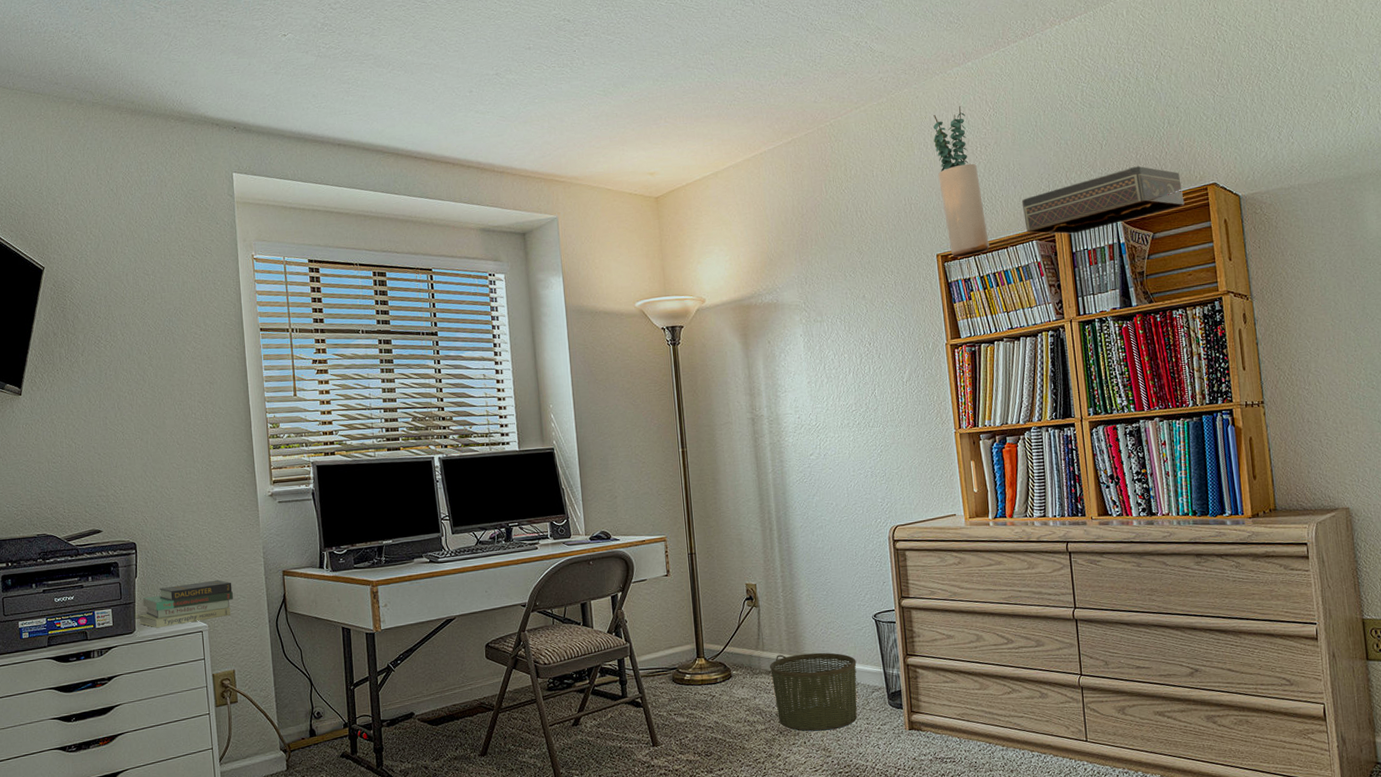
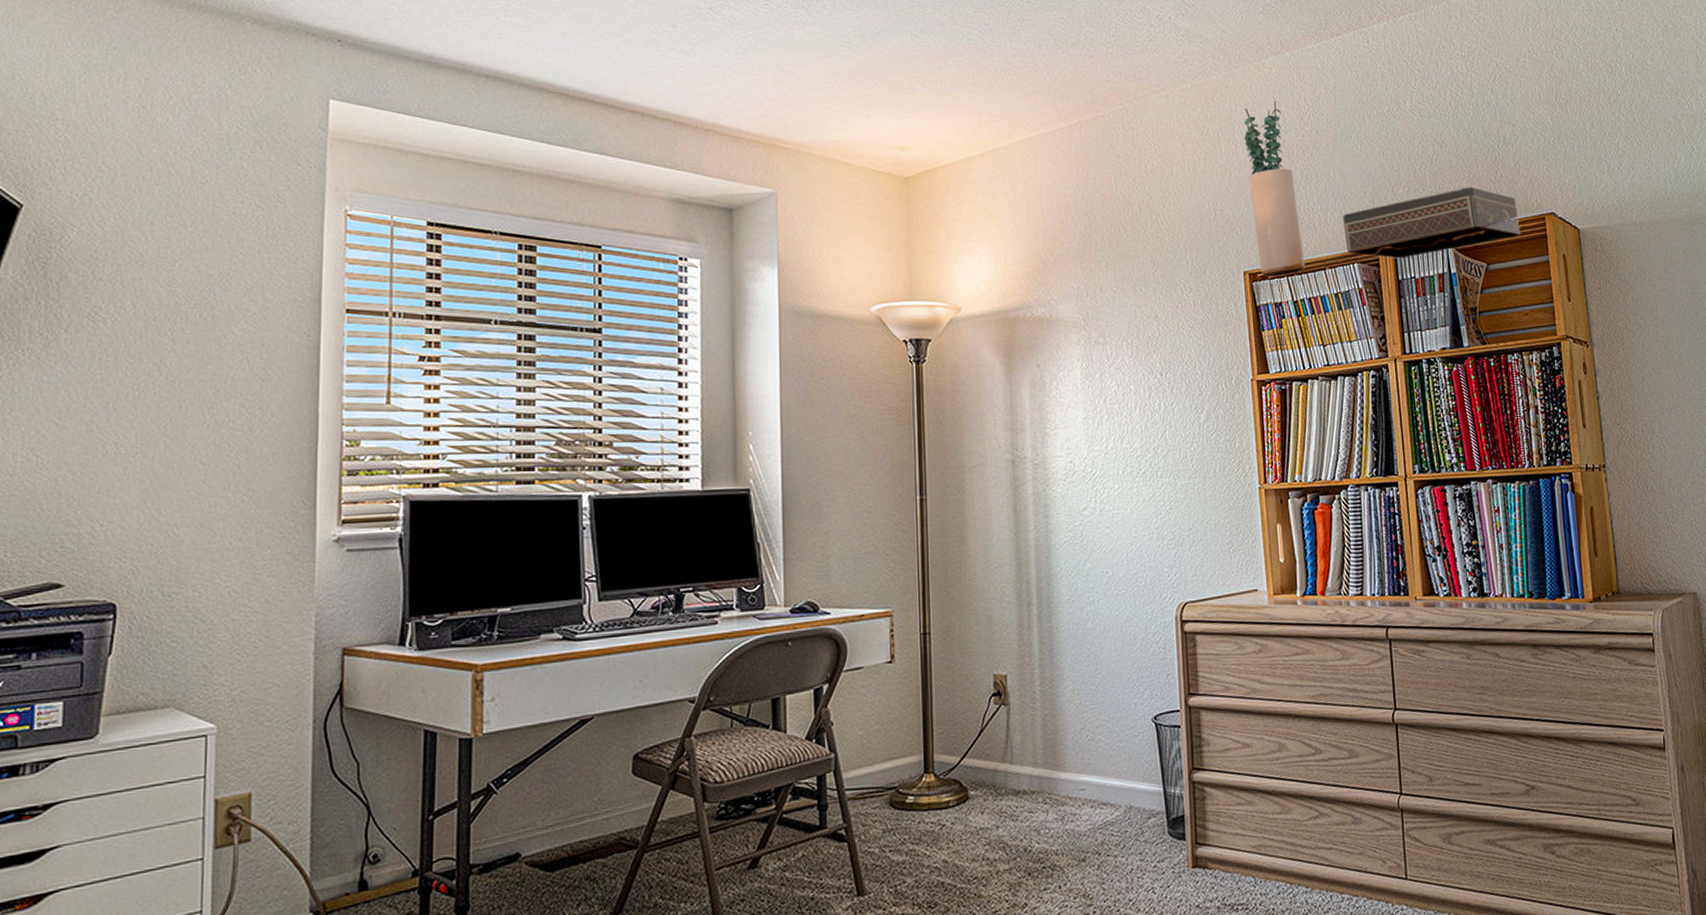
books: present [138,579,233,628] -> none [106,660,262,731]
basket: present [769,652,858,731] -> none [1018,766,1130,872]

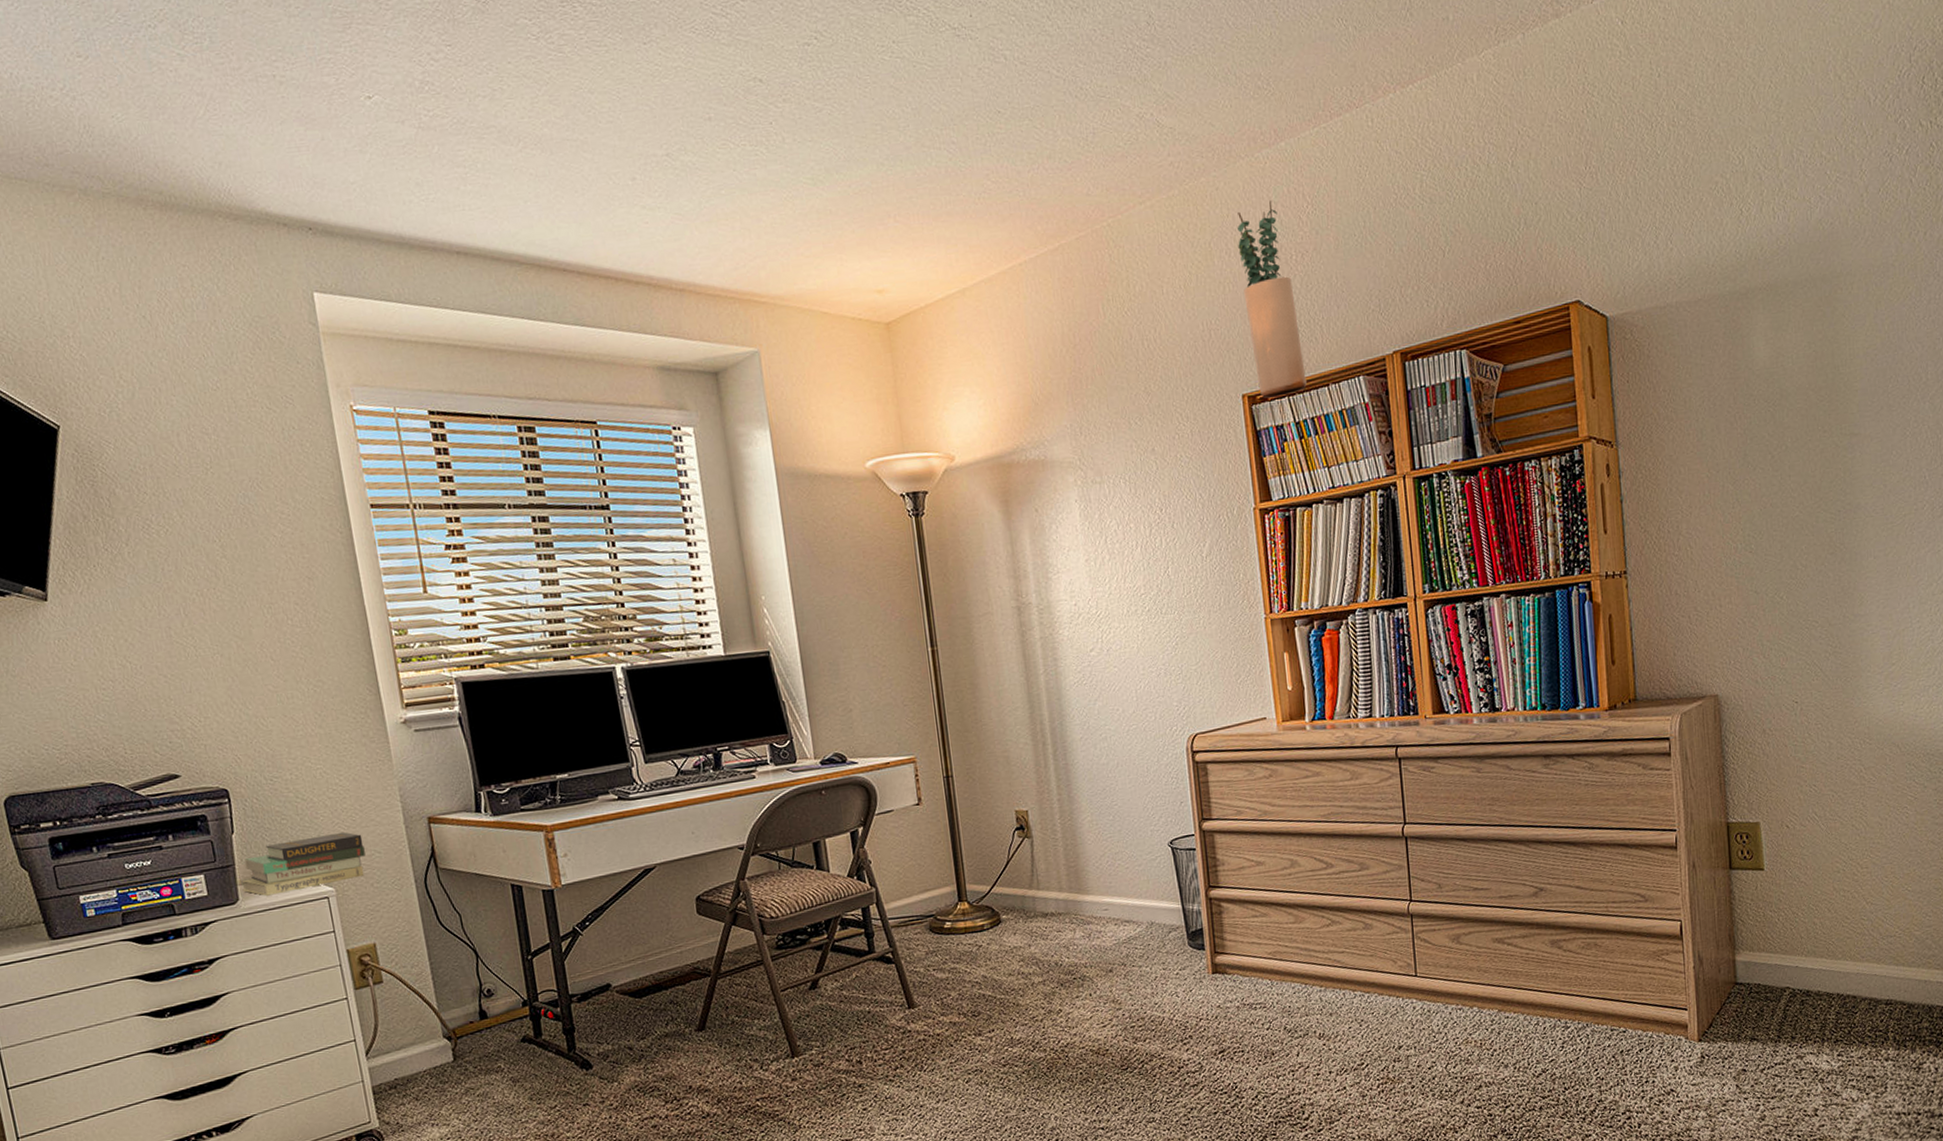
books: none [106,660,262,731] -> present [241,832,366,896]
decorative box: present [1342,186,1521,259] -> none [1346,278,1542,368]

